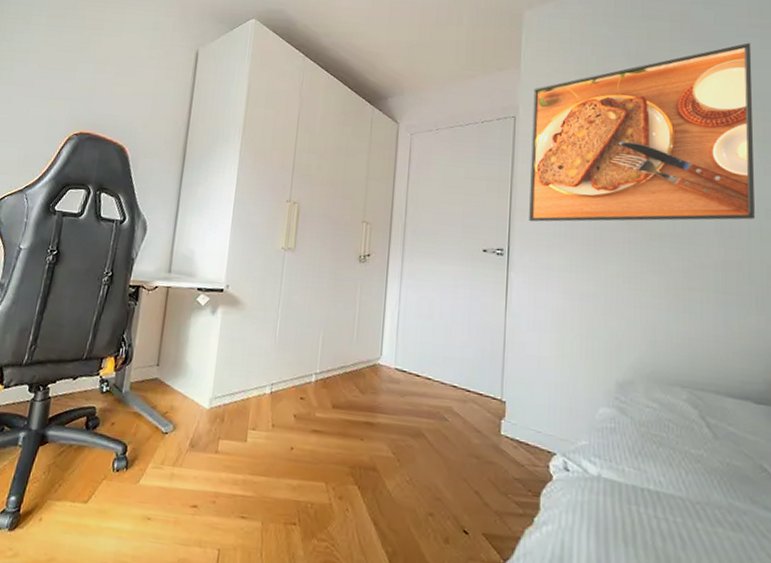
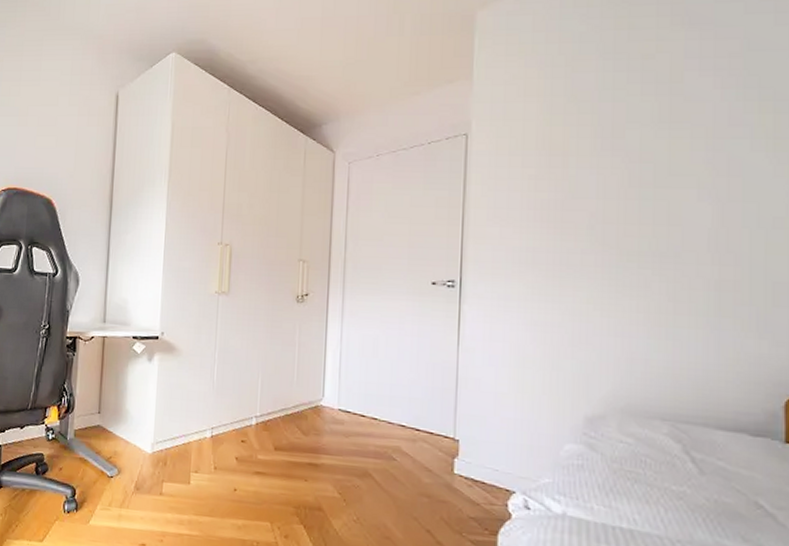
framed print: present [529,43,755,222] -> none [484,20,763,250]

